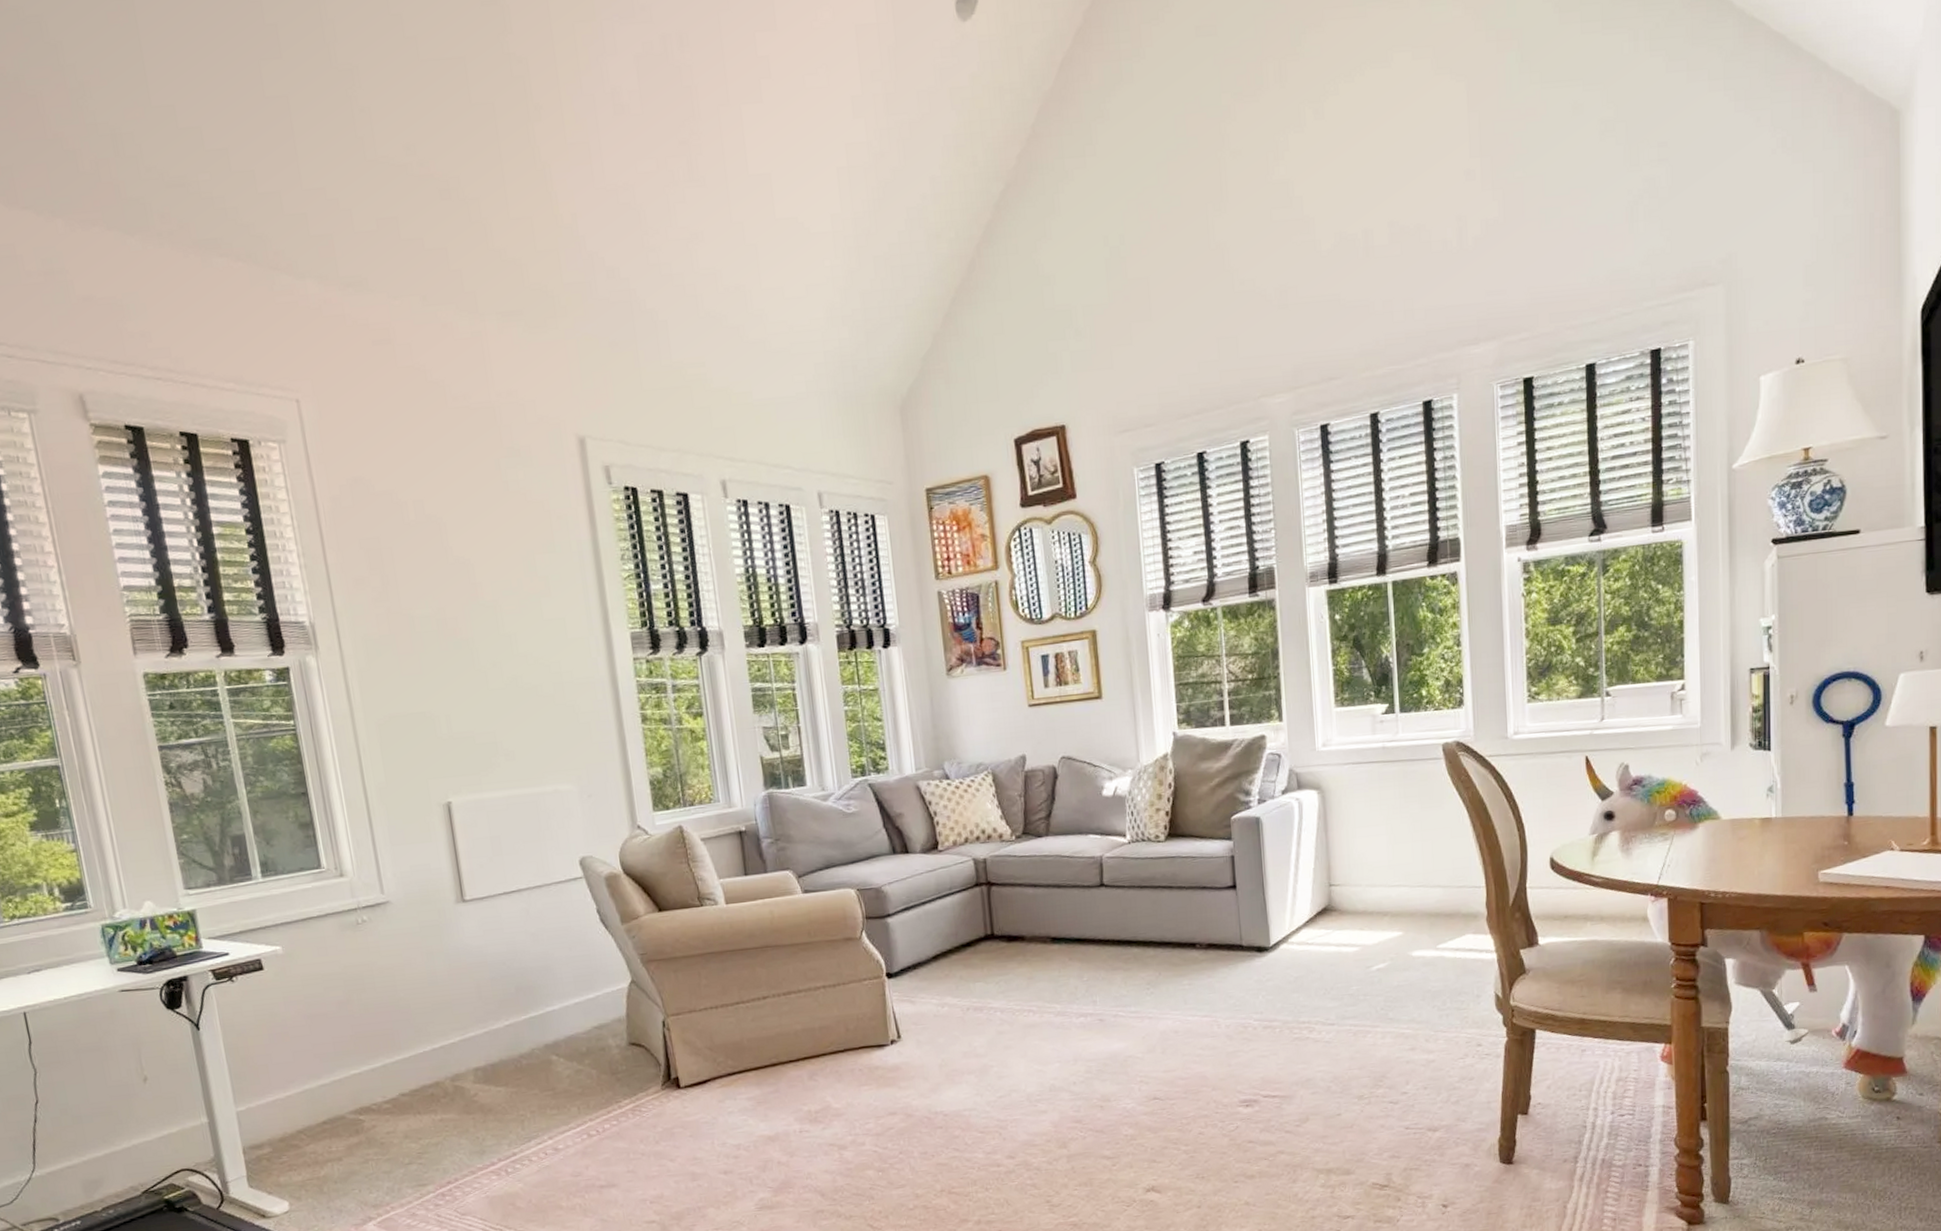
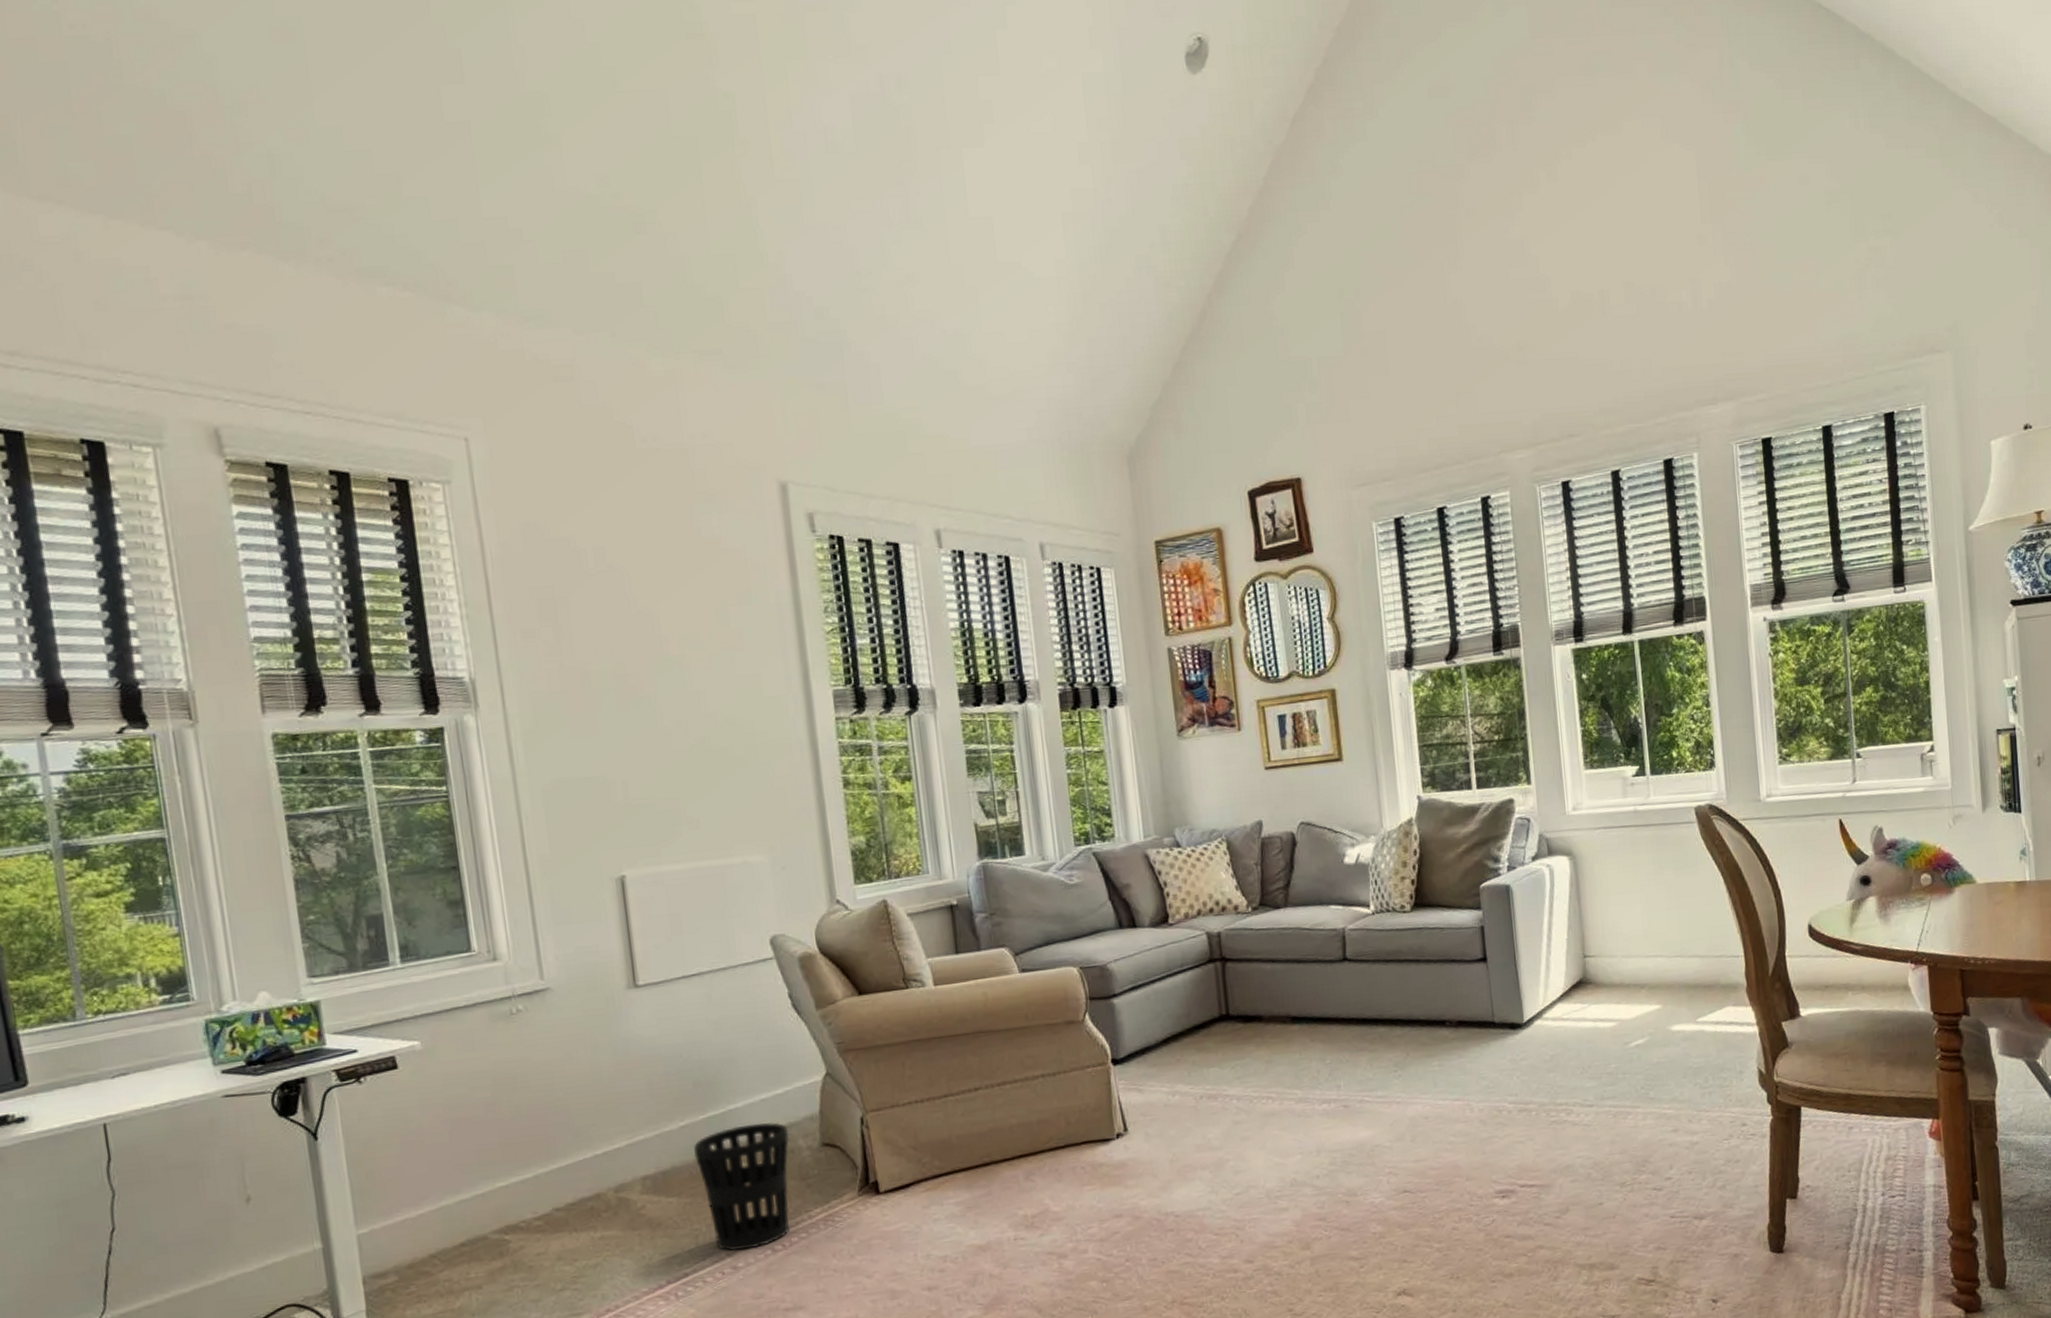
wastebasket: none [518,1023,602,1135] -> present [693,1122,790,1251]

